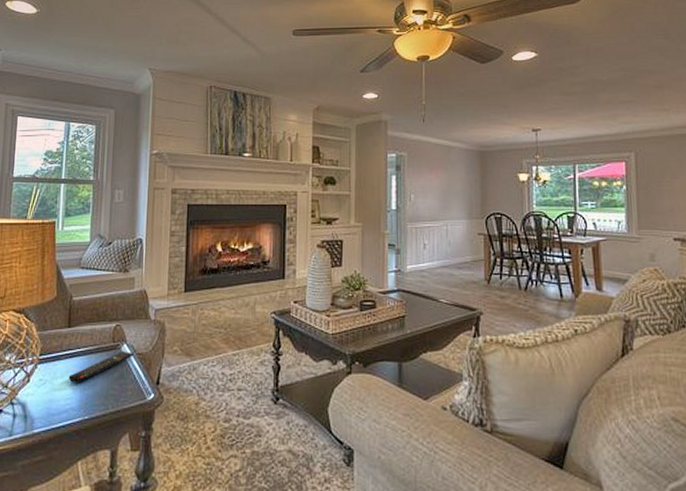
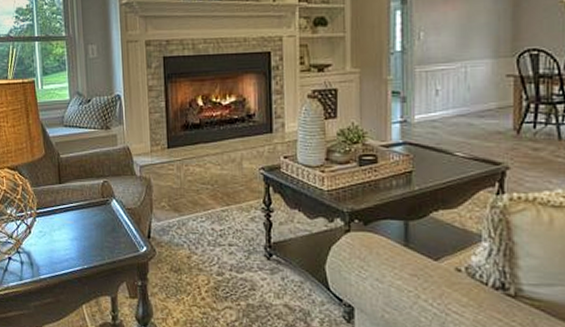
remote control: present [68,351,134,383] -> none [65,206,123,236]

